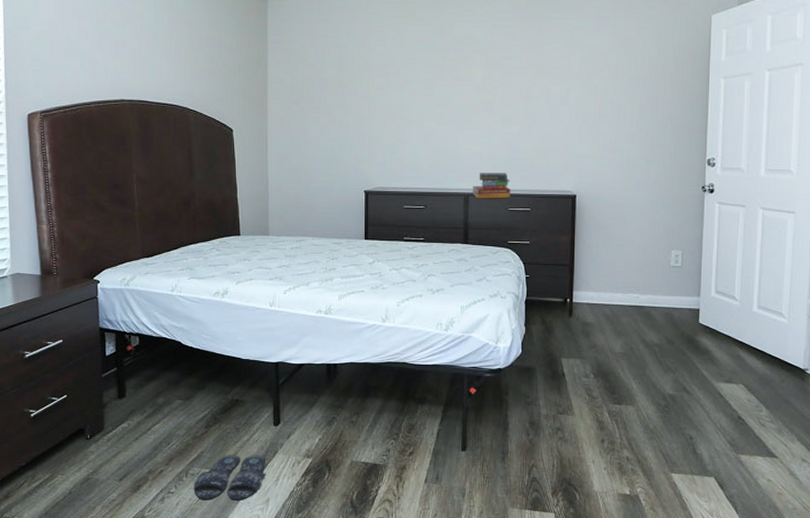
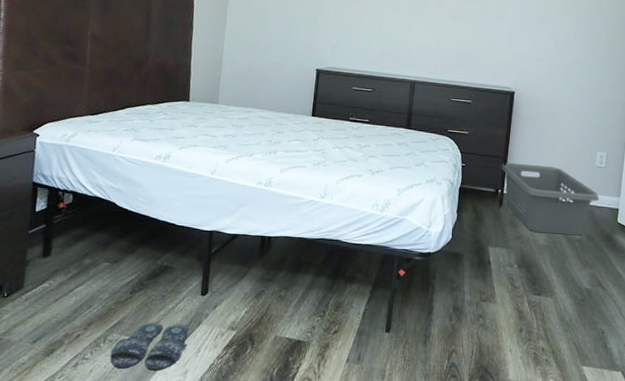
books: present [473,173,511,199] -> none [419,63,455,89]
laundry basket: none [567,270,677,340] -> present [500,162,599,236]

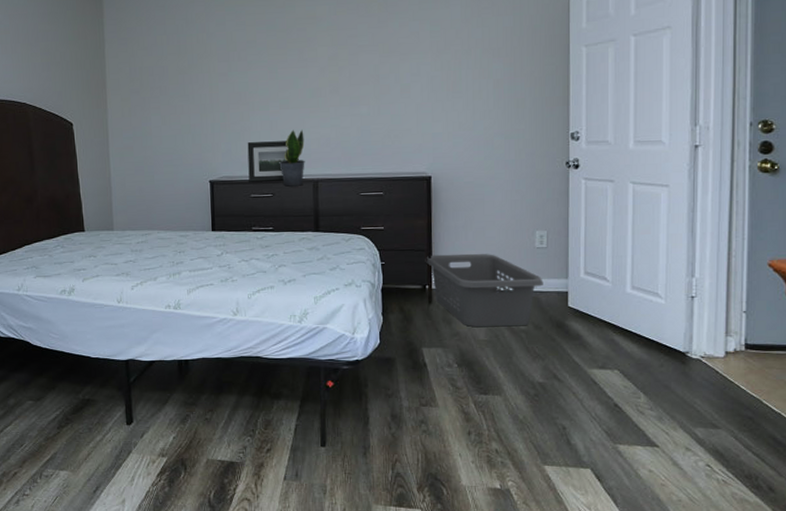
slippers: present [110,322,188,371] -> none [48,455,121,502]
picture frame: none [352,39,401,79] -> present [247,141,299,183]
potted plant: none [382,33,408,85] -> present [279,129,305,187]

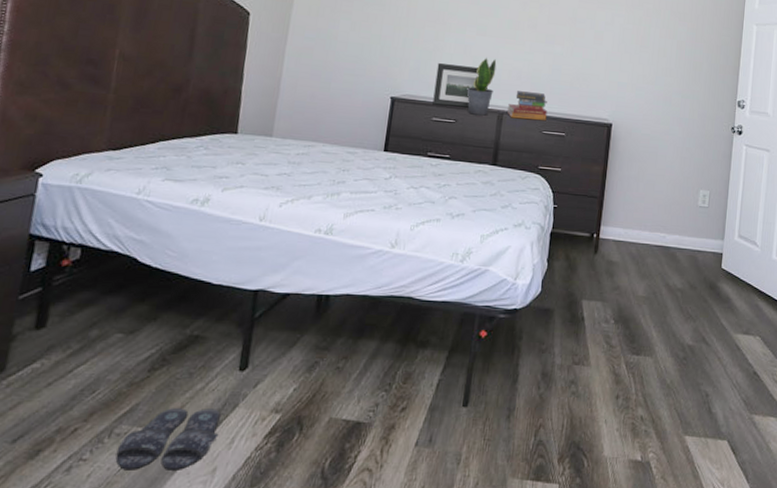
slippers: none [48,455,121,502] -> present [115,408,221,470]
books: none [322,156,362,185] -> present [507,91,548,121]
laundry basket: present [425,253,543,327] -> none [596,203,702,285]

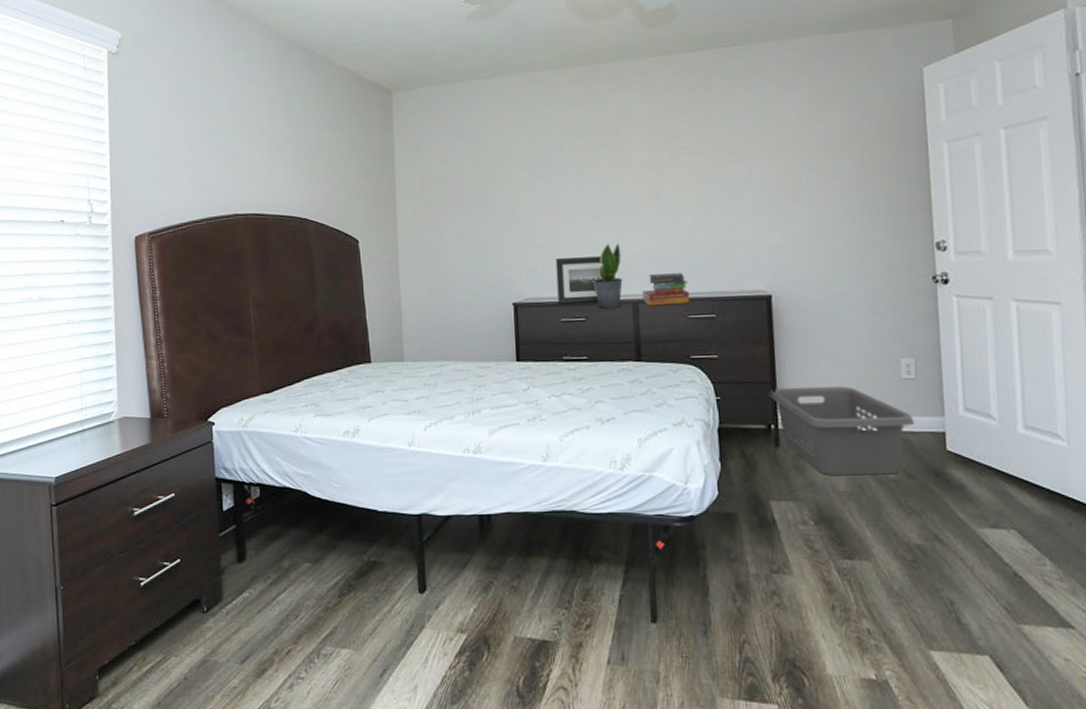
slippers: present [115,408,221,470] -> none [327,630,413,688]
laundry basket: none [596,203,702,285] -> present [768,386,914,475]

